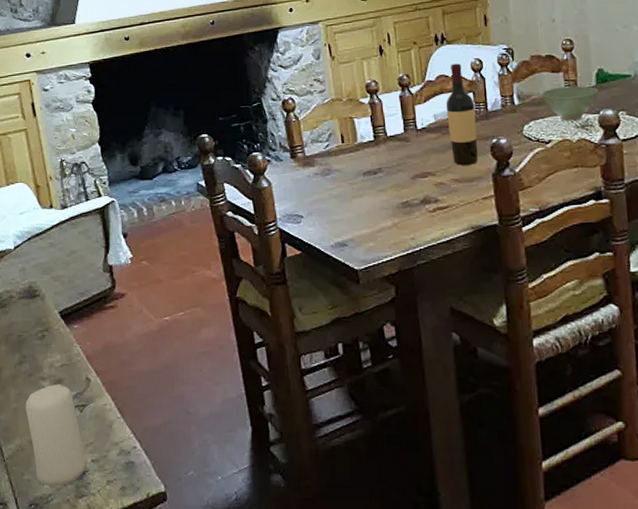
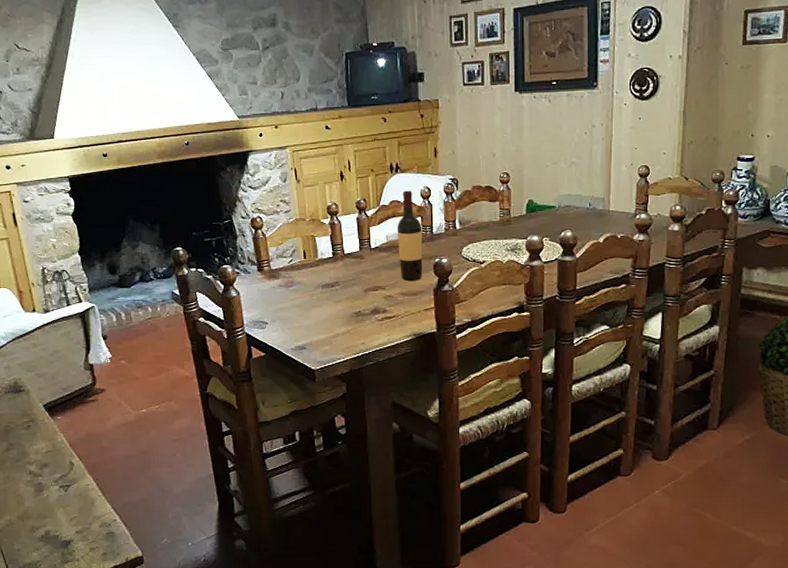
candle: present [25,383,87,486] -> none [13,467,72,554]
bowl: present [541,85,599,121] -> none [479,214,528,245]

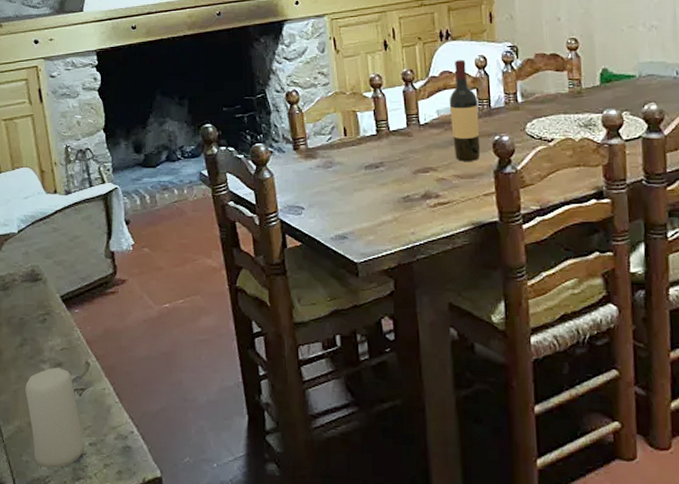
candle: none [13,467,72,554] -> present [25,367,85,468]

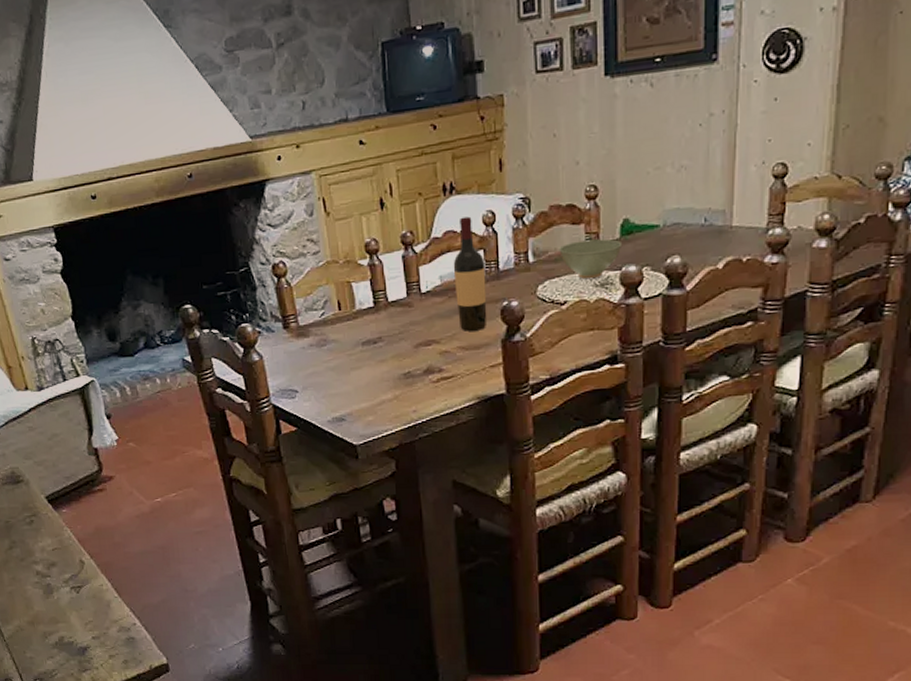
candle: present [25,367,85,468] -> none [20,567,88,662]
bowl: none [545,85,603,120] -> present [559,238,623,280]

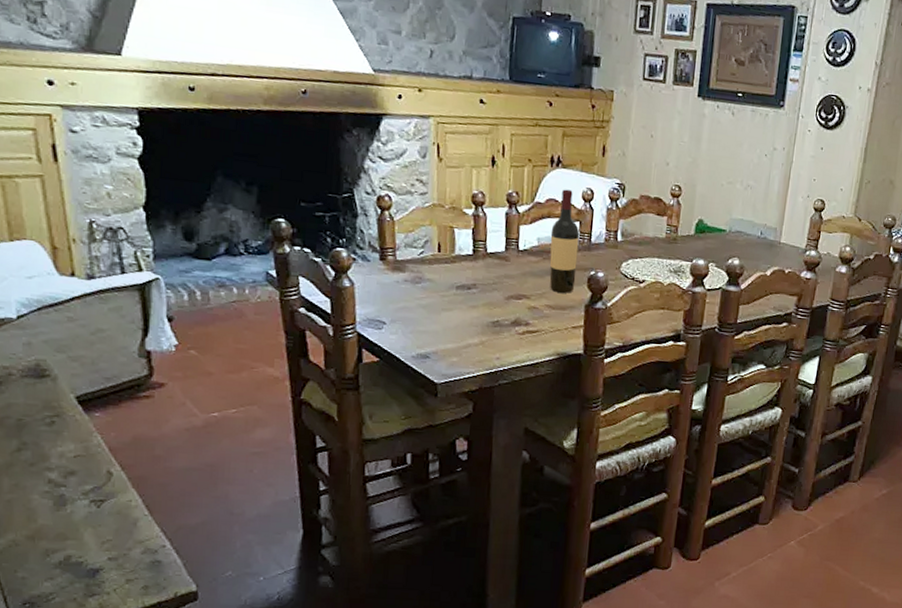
bowl: present [559,238,623,280] -> none [643,230,696,265]

